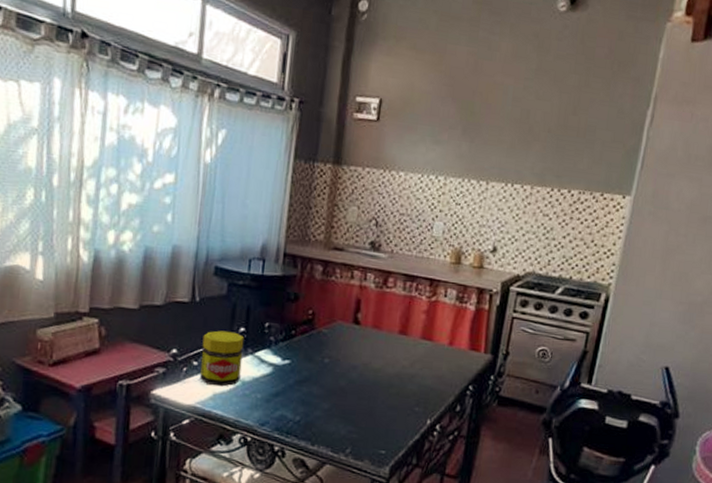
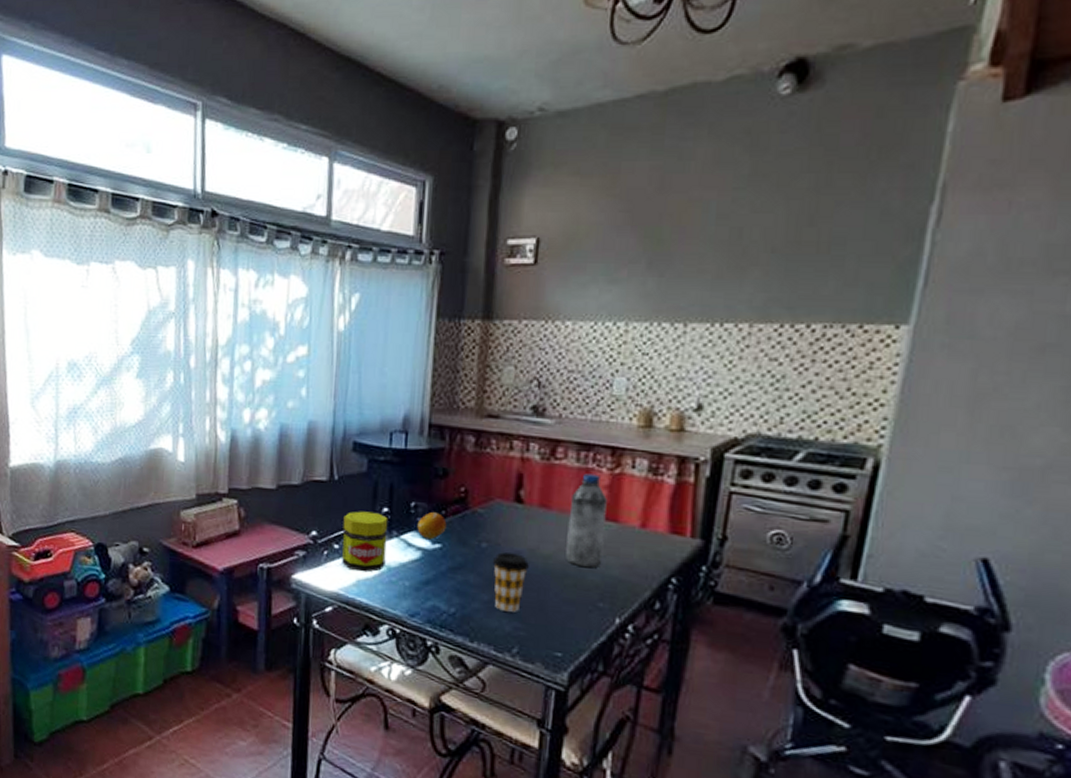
fruit: none [270,332,296,356] -> present [417,512,447,540]
coffee cup: none [333,367,362,418] -> present [493,552,529,612]
water bottle: none [391,300,425,379] -> present [566,473,607,568]

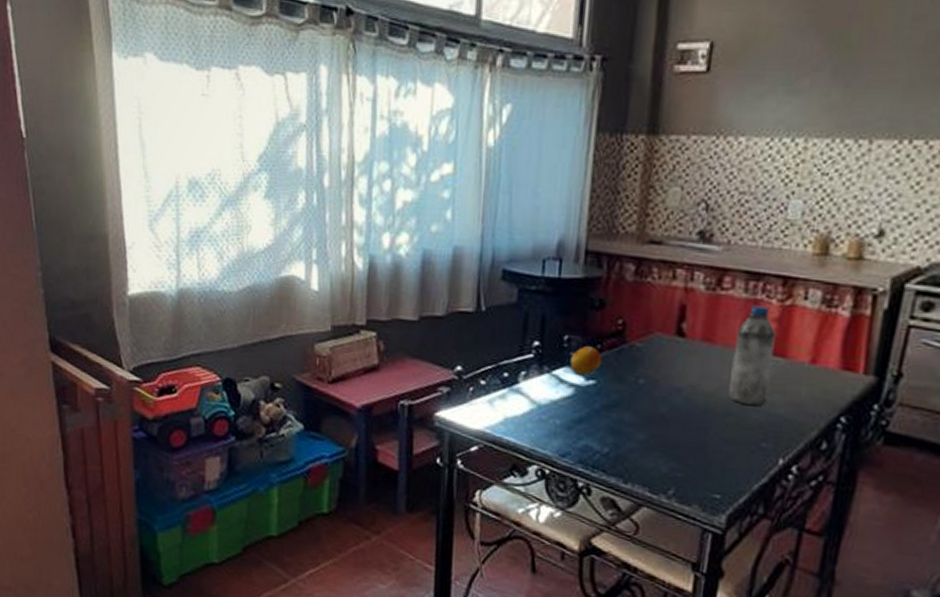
jar: present [342,511,389,573] -> none [489,344,539,410]
coffee cup: present [493,552,529,612] -> none [650,389,689,452]

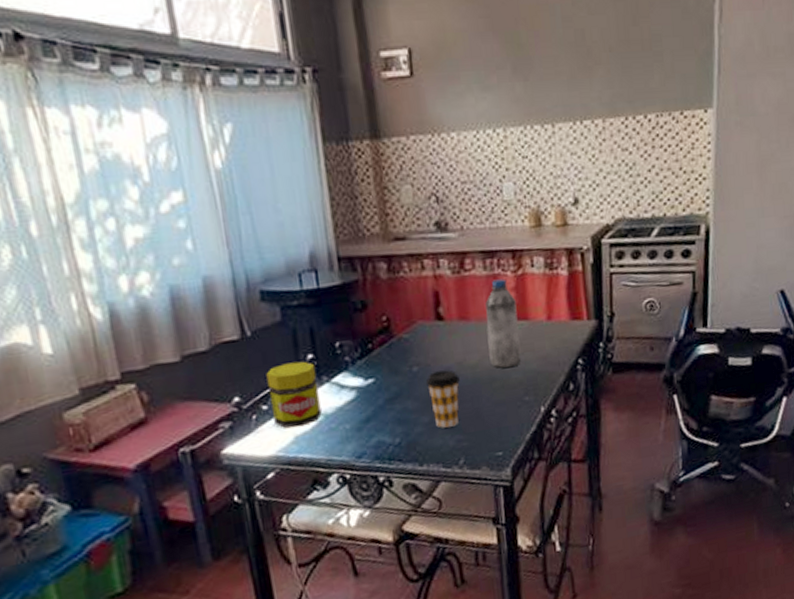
jar: none [489,344,539,410] -> present [266,361,322,428]
fruit: present [570,346,602,376] -> none [346,347,376,377]
coffee cup: none [650,389,689,452] -> present [426,370,460,428]

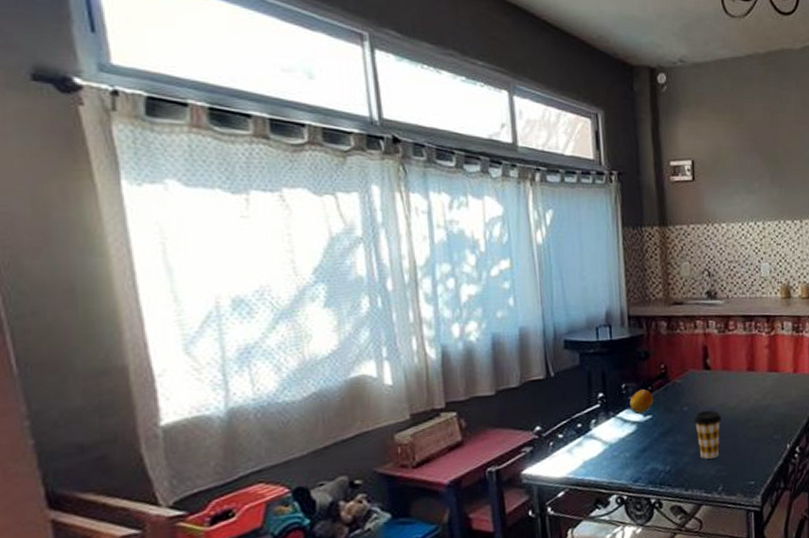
jar: present [266,361,322,428] -> none [564,398,607,454]
fruit: none [346,347,376,377] -> present [629,389,654,413]
water bottle: present [485,278,520,368] -> none [744,338,771,411]

